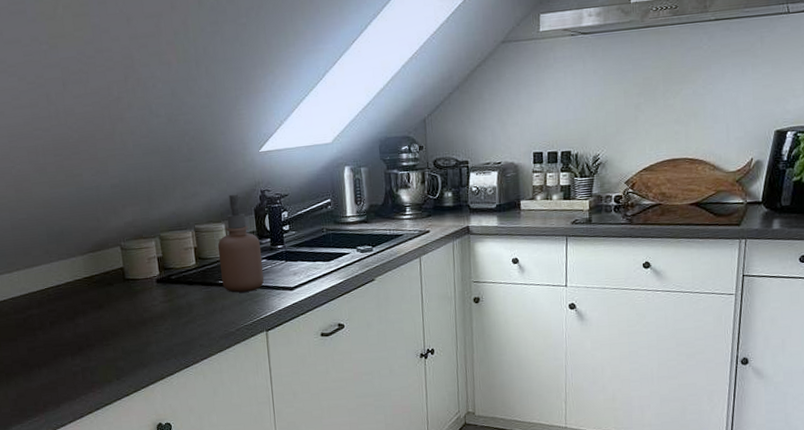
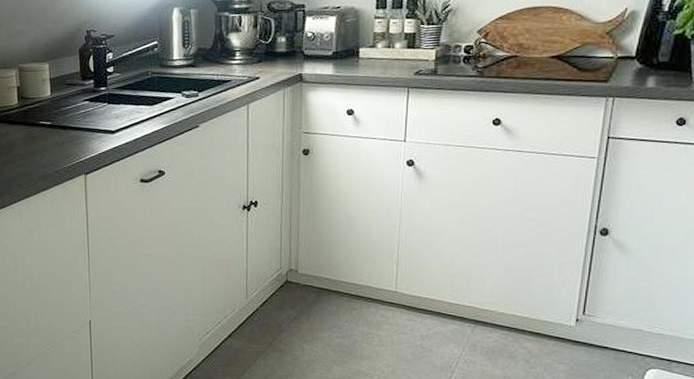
soap dispenser: present [217,194,264,293] -> none [40,33,86,134]

